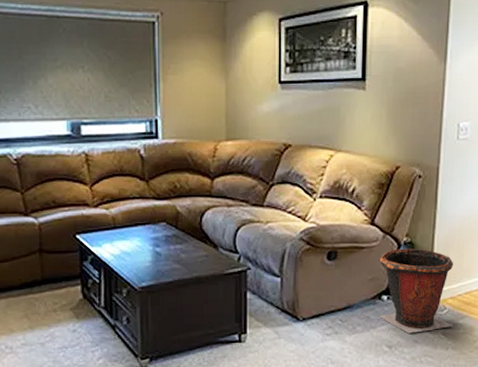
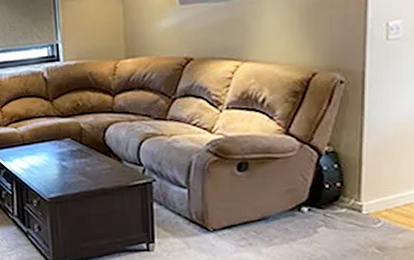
waste bin: present [380,248,454,333] -> none [298,157,391,247]

